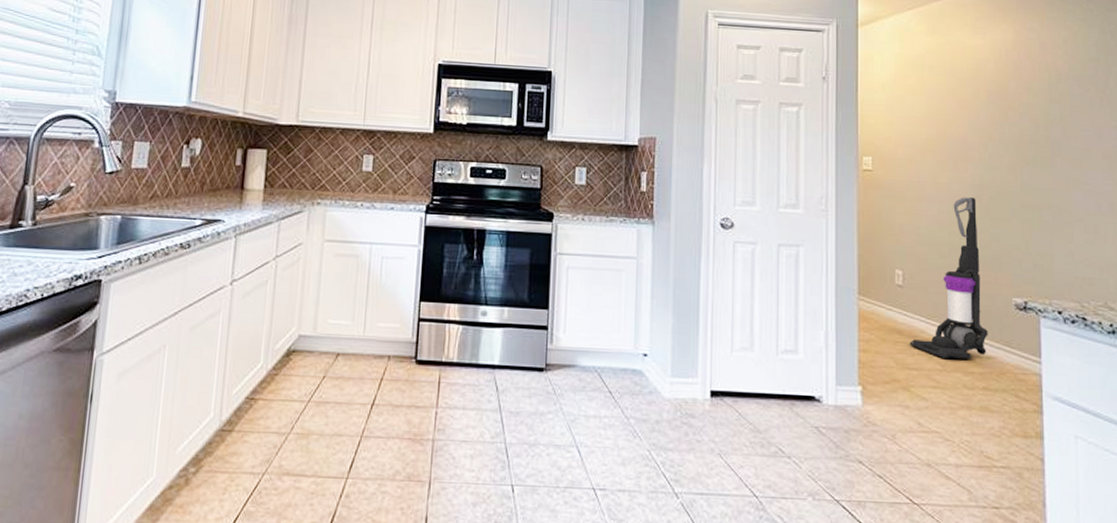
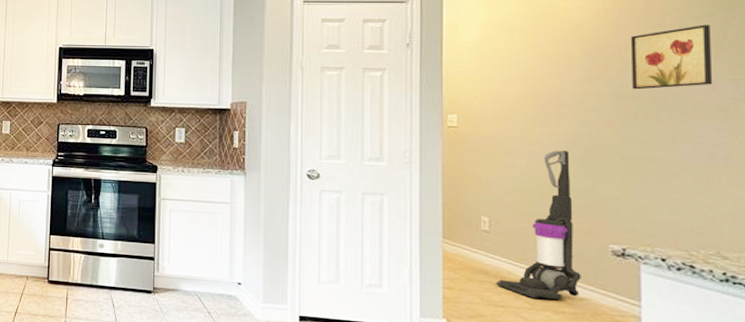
wall art: none [1028,70,1098,135] -> present [630,24,713,90]

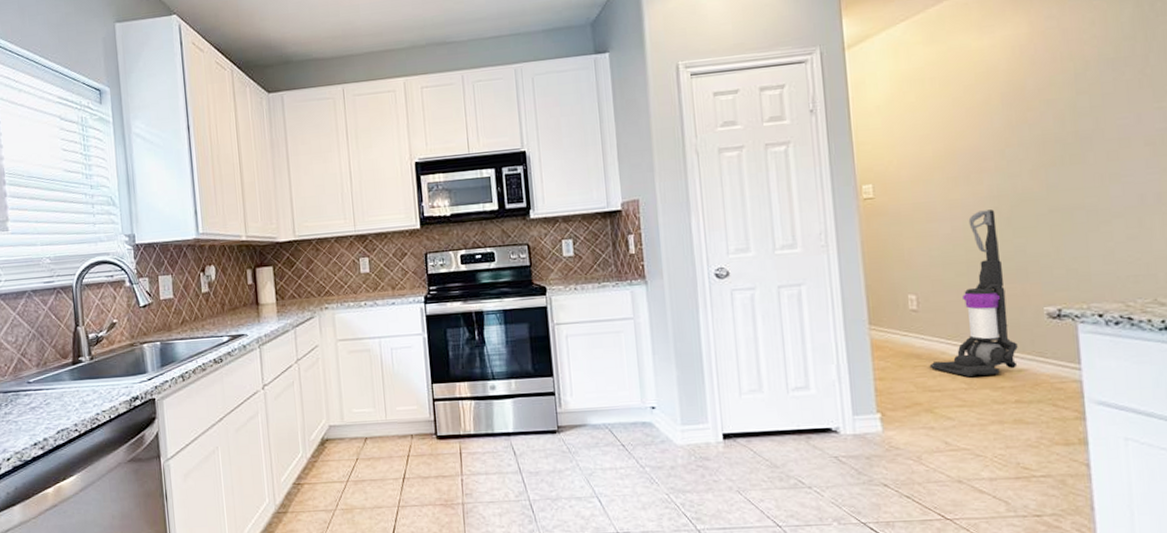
wall art: present [630,24,713,90] -> none [1049,49,1138,132]

